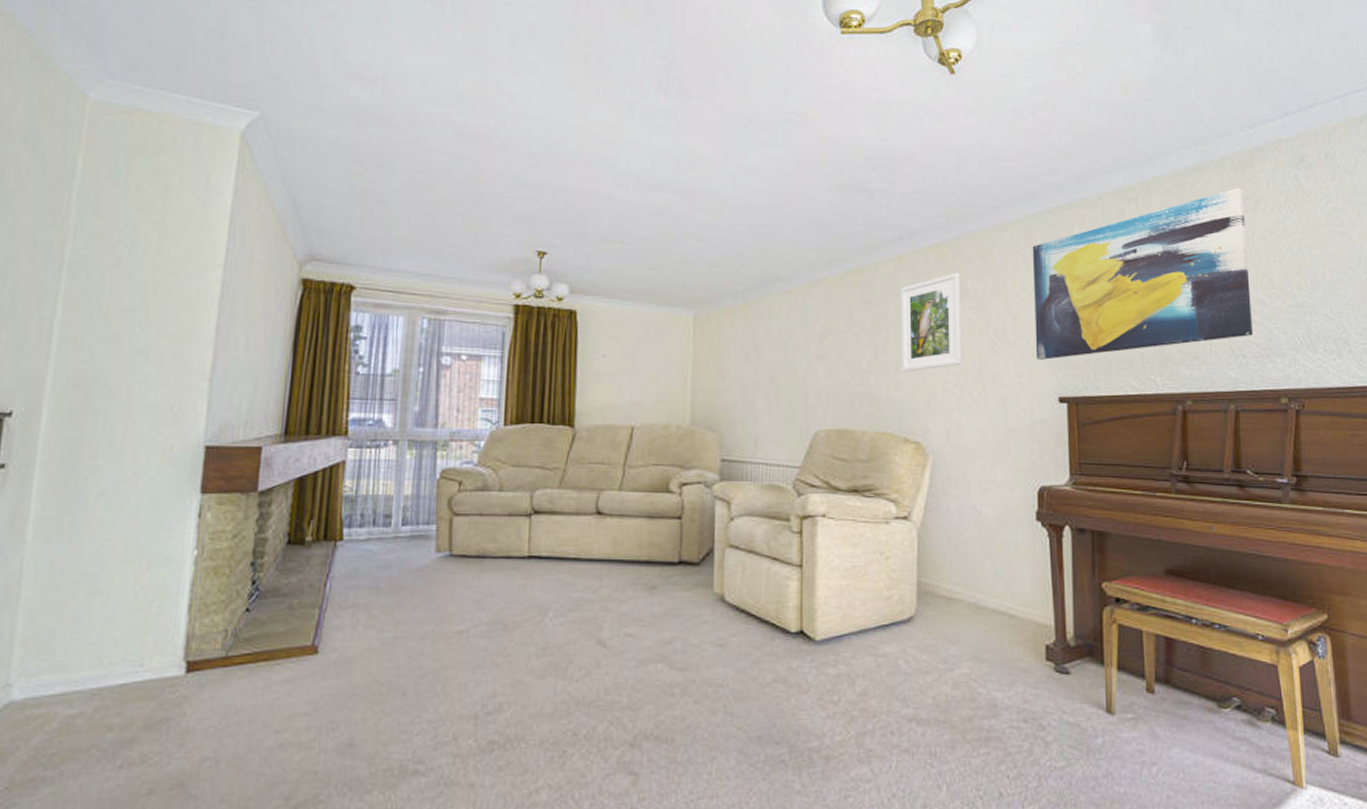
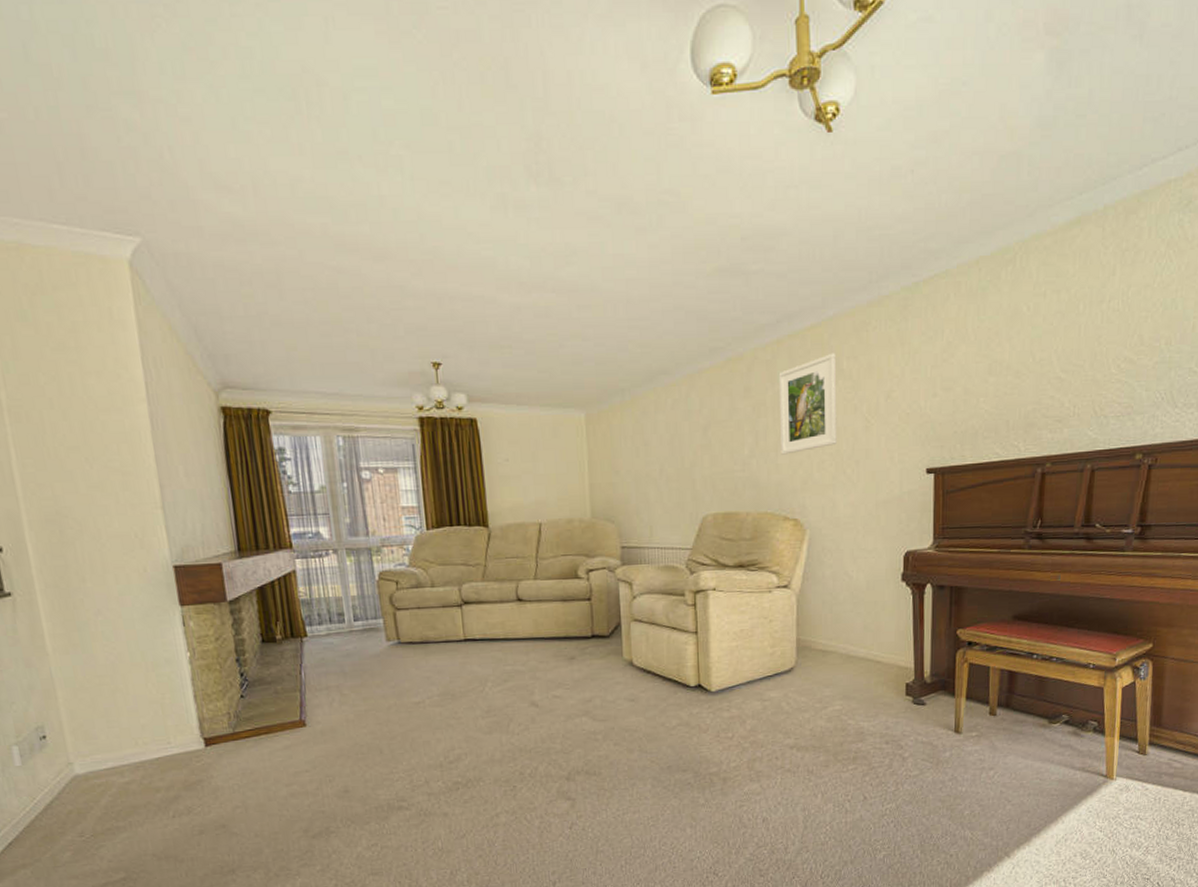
wall art: present [1032,188,1253,360] -> none [906,240,1124,434]

